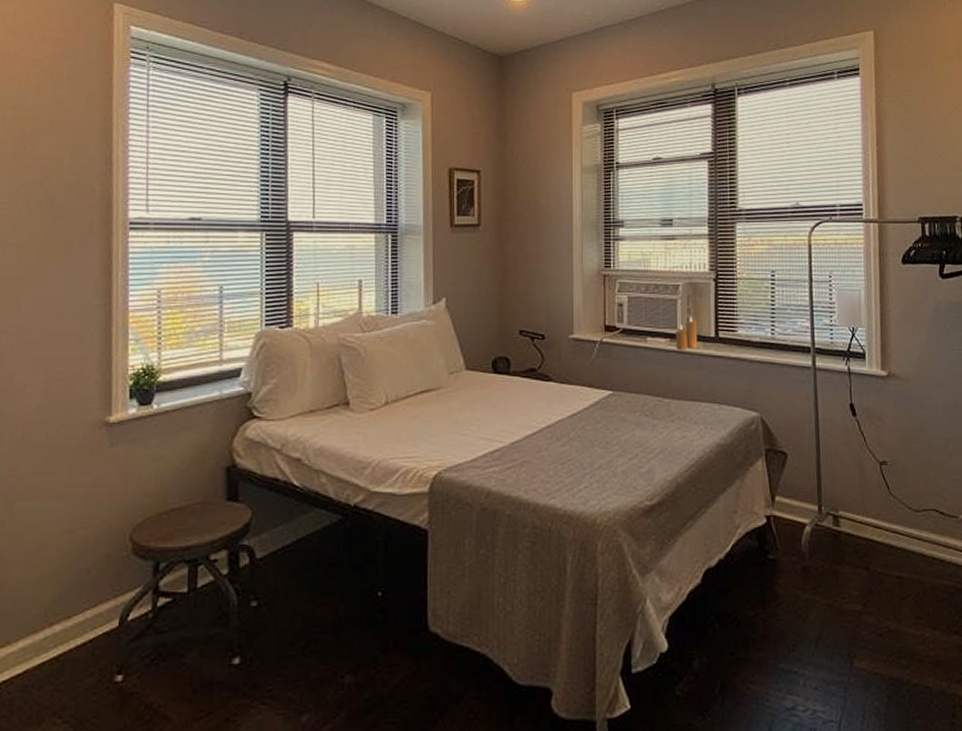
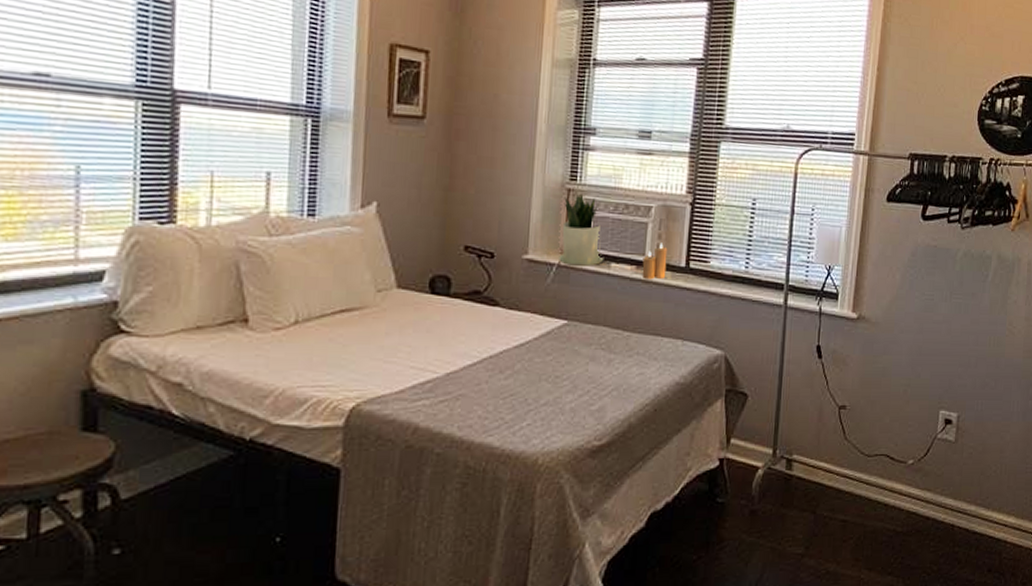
planter: none [601,279,641,343] -> present [559,194,604,268]

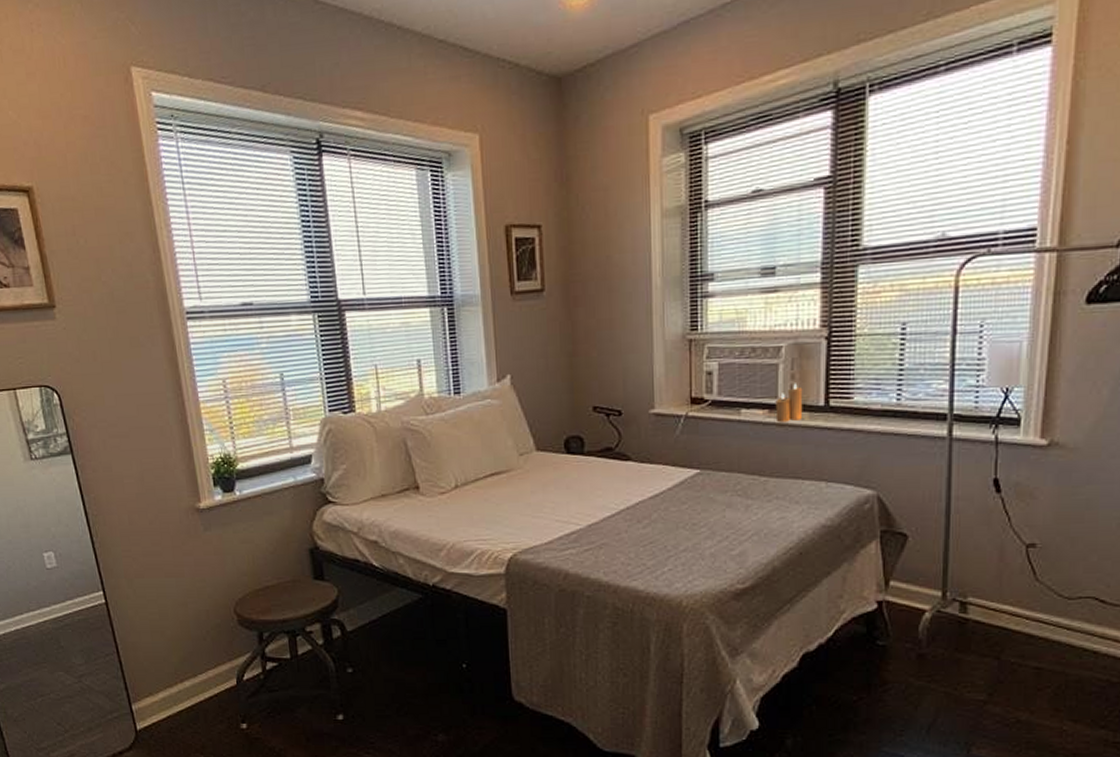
planter: present [559,194,604,268] -> none [686,344,733,417]

